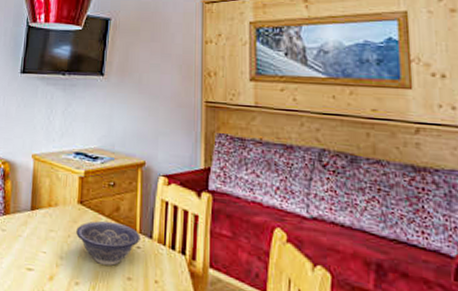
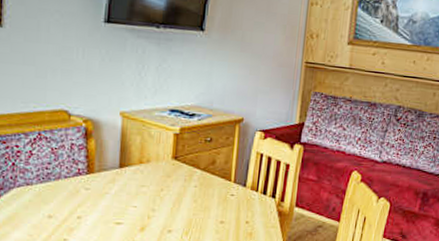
decorative bowl: present [76,220,140,266] -> none [170,173,235,213]

